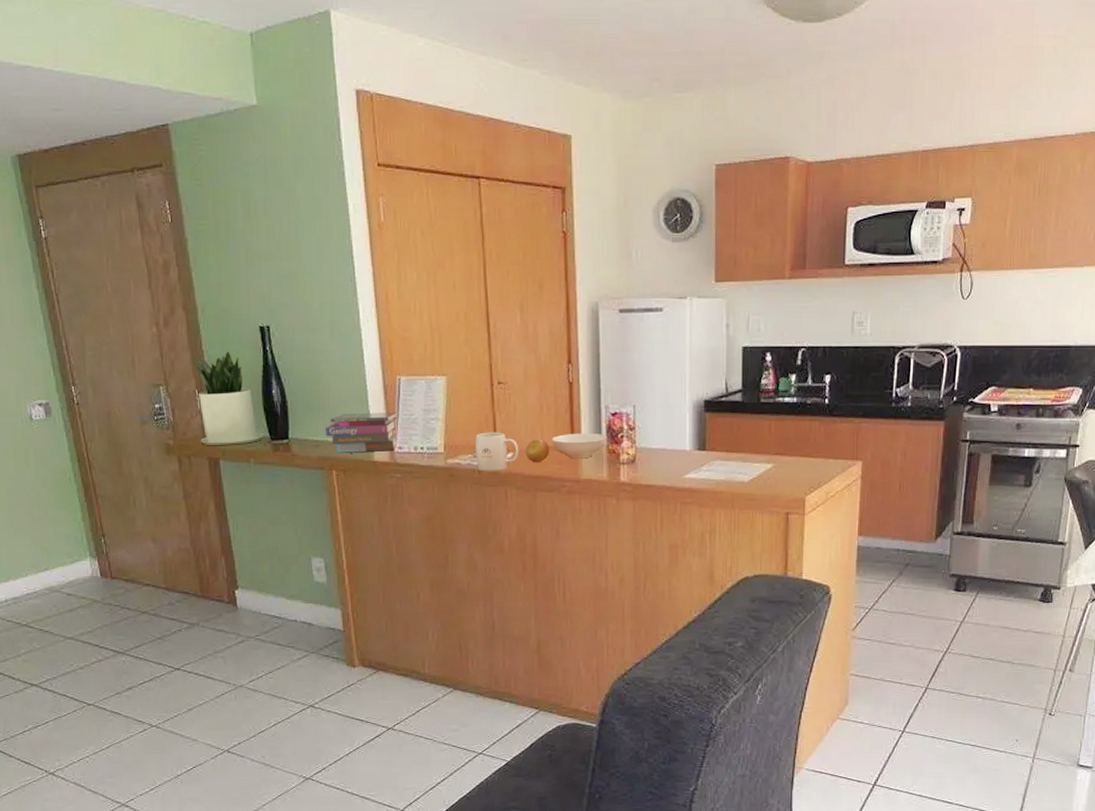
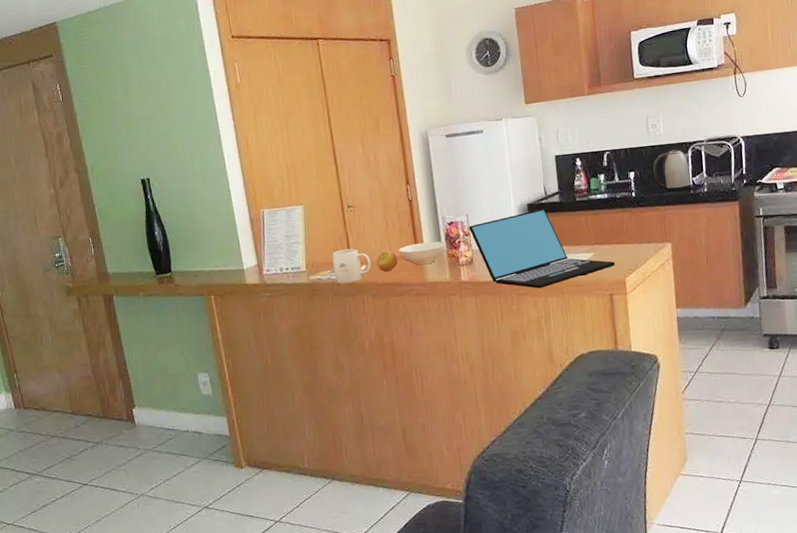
planter: present [191,351,264,446] -> none [84,202,150,285]
books: present [324,412,399,454] -> none [202,240,265,281]
laptop: none [634,408,795,499] -> present [468,209,615,289]
kettle: none [853,354,894,402] -> present [653,149,691,192]

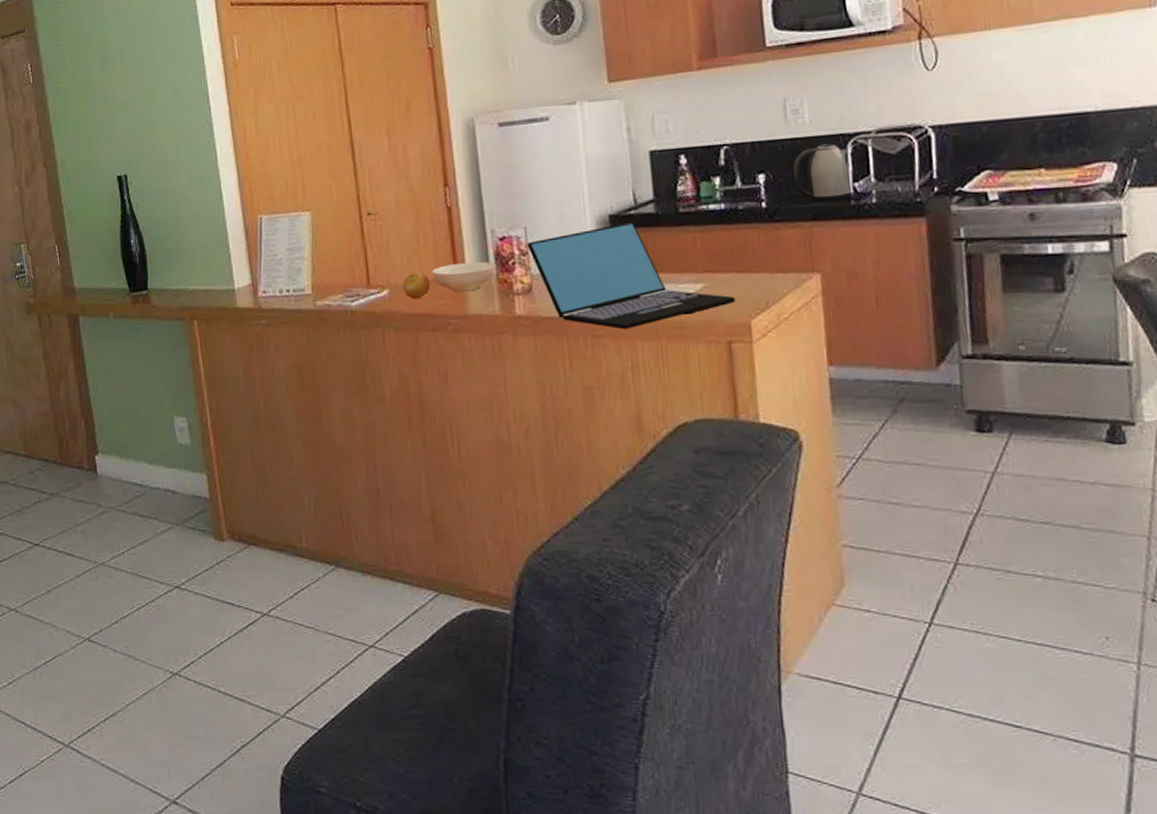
mug: present [332,248,372,284] -> none [346,267,396,313]

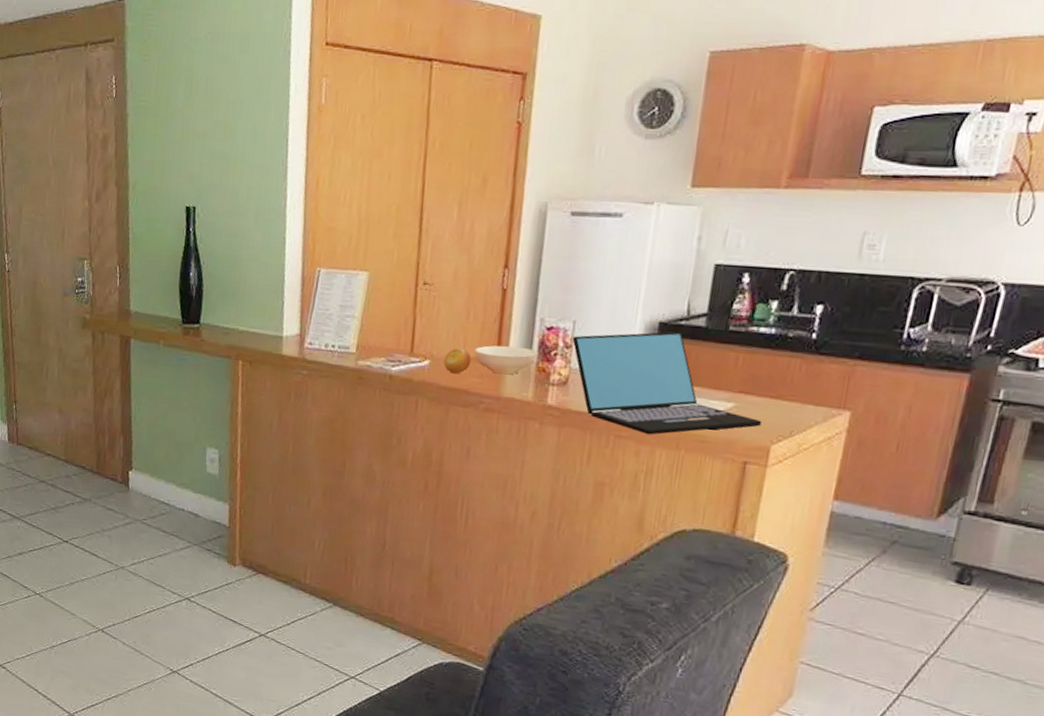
kettle: present [793,143,852,202] -> none [851,284,912,344]

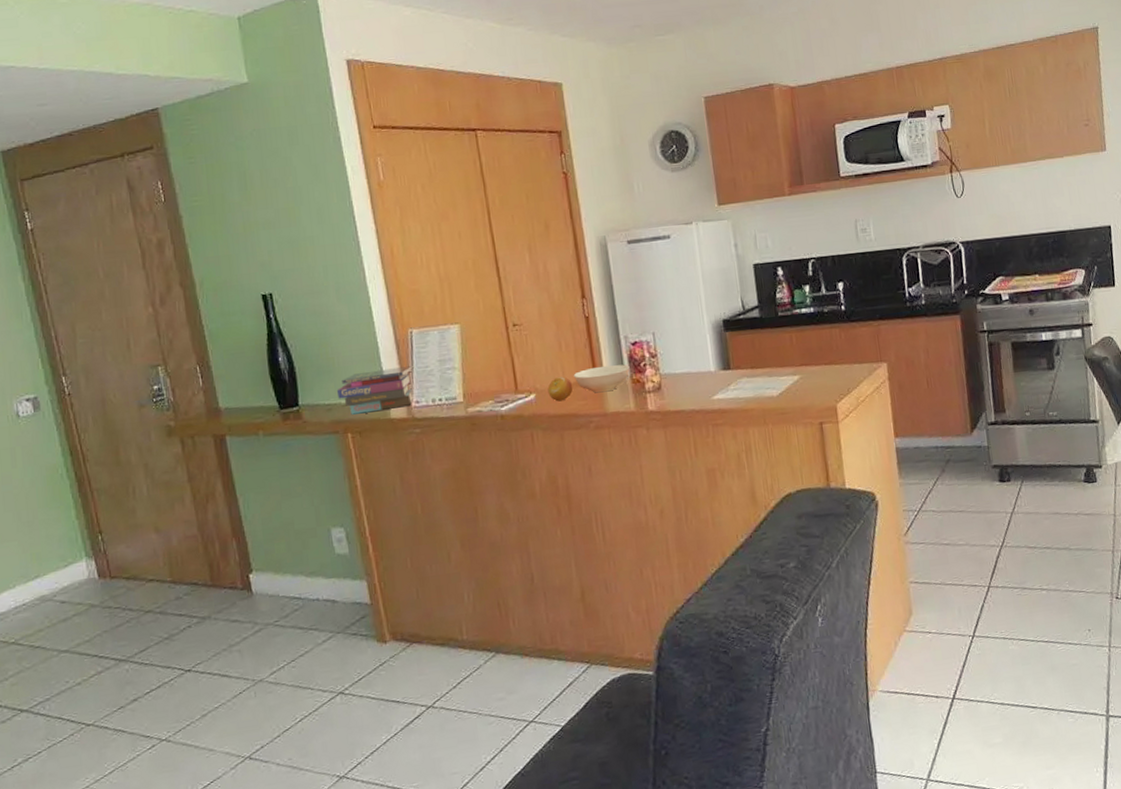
books: none [236,302,314,346] -> present [336,366,413,416]
laptop: present [572,332,761,435] -> none [655,325,824,418]

